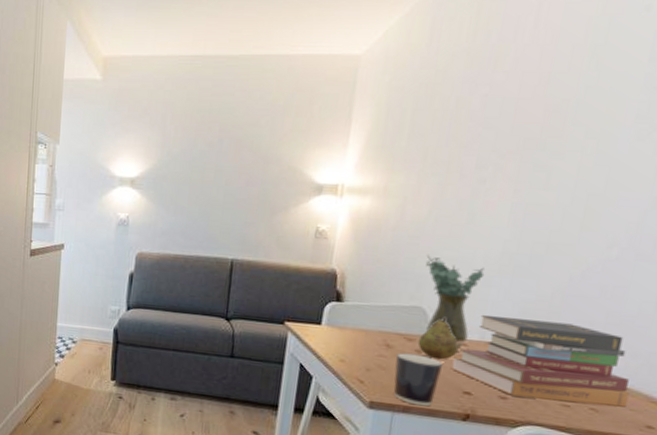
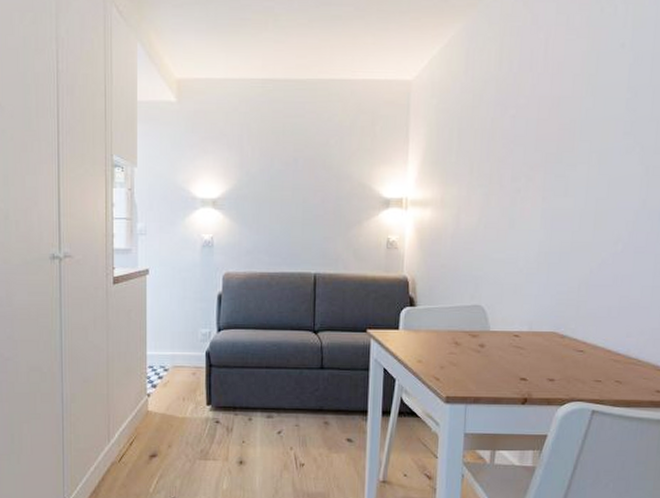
mug: present [393,353,444,407] -> none [463,349,503,396]
fruit: present [417,316,459,360] -> none [480,312,513,352]
vase: present [426,254,485,353] -> none [480,257,527,344]
books: present [451,314,630,407] -> none [508,307,642,378]

